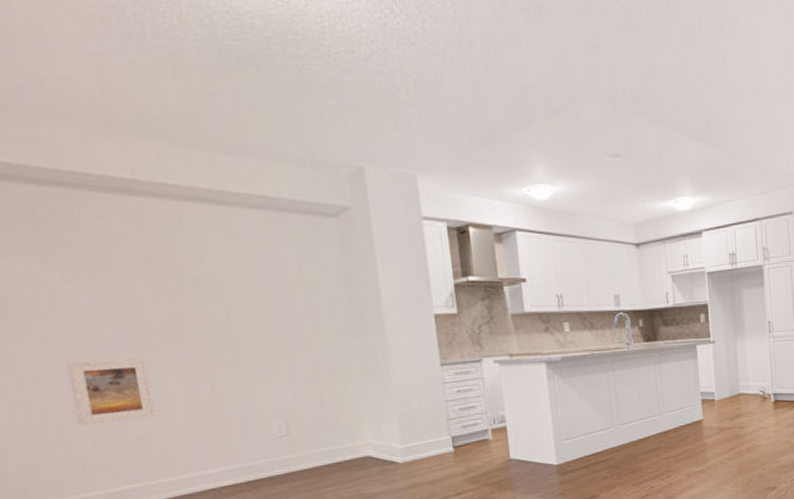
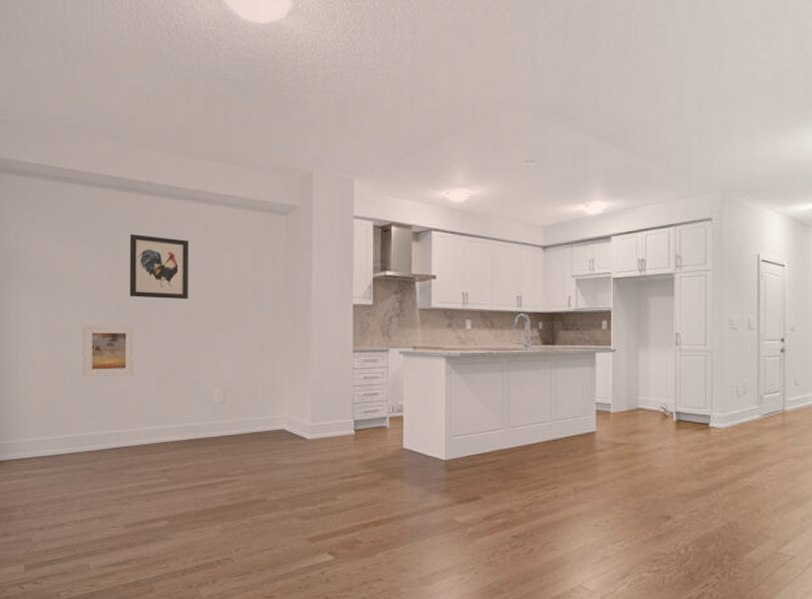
wall art: none [118,245,219,324] -> present [129,233,189,300]

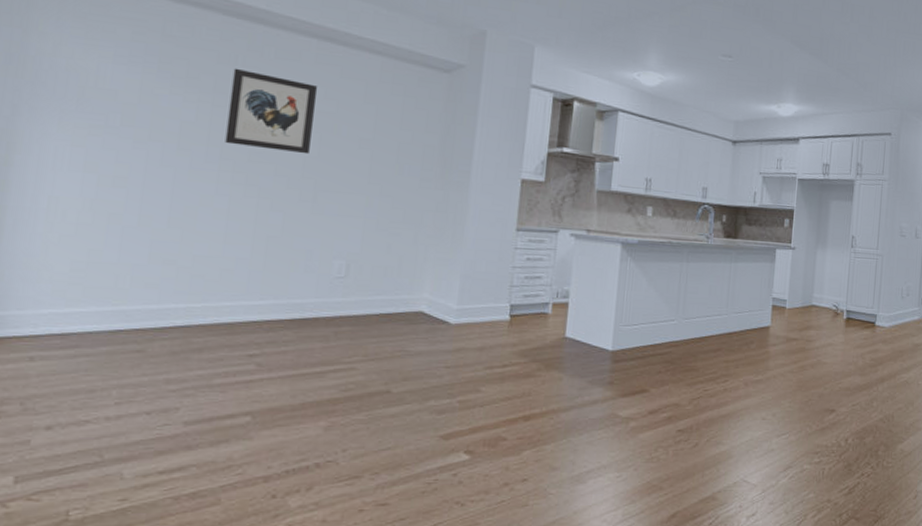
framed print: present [82,325,135,377] -> none [140,171,229,239]

